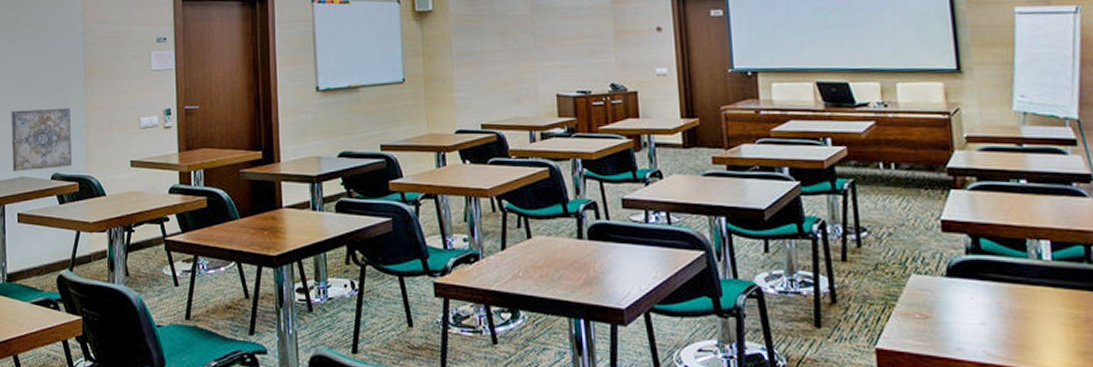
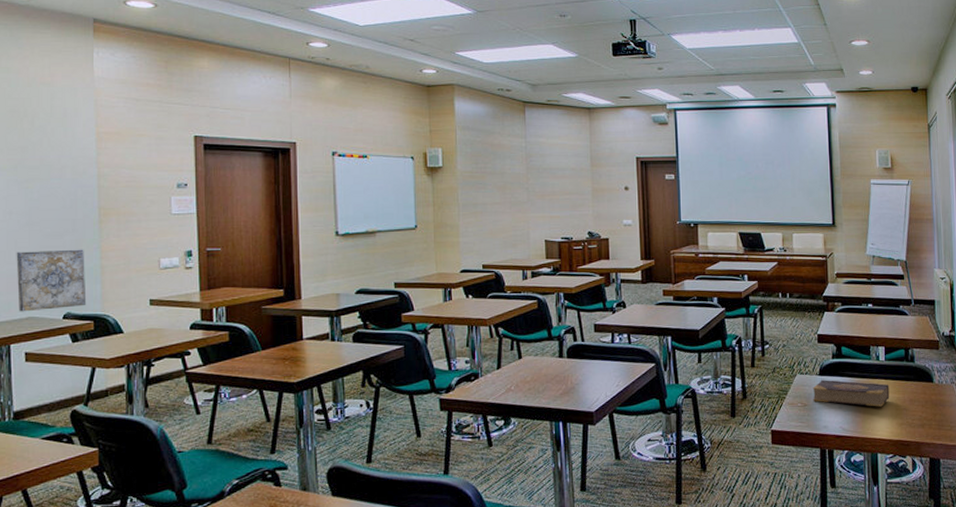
book: none [936,283,1063,326] -> present [812,380,890,407]

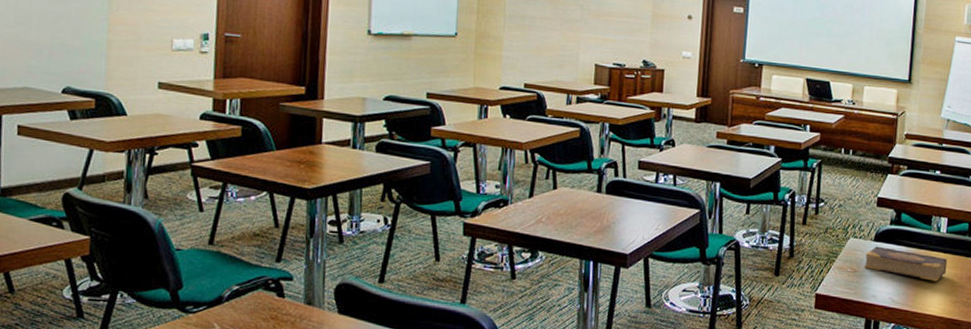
wall art: present [16,249,87,312] -> none [14,14,90,82]

